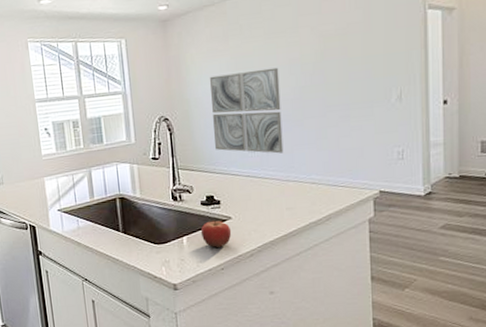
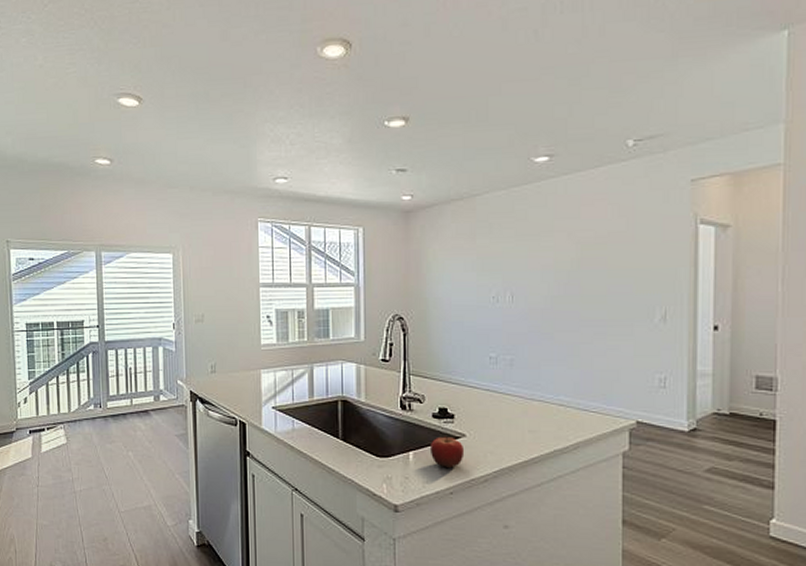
wall art: present [210,67,284,154] -> none [453,272,529,368]

